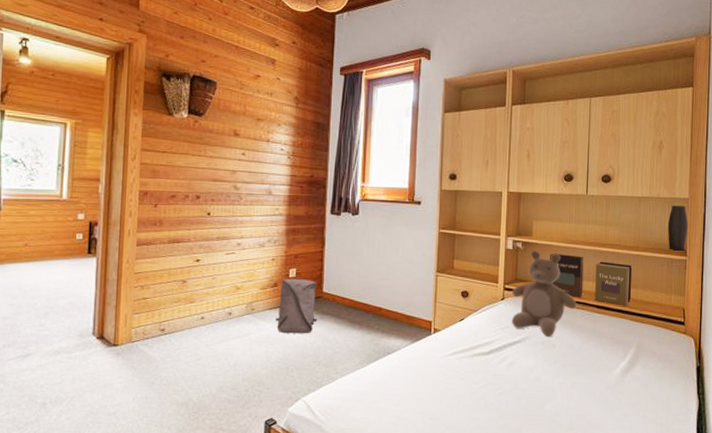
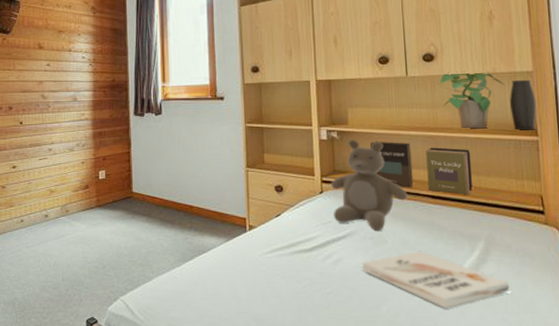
backpack: present [276,278,318,334] -> none [89,179,130,234]
book: none [532,355,650,407] -> present [362,251,509,308]
potted plant: none [612,193,666,247] -> present [438,71,505,129]

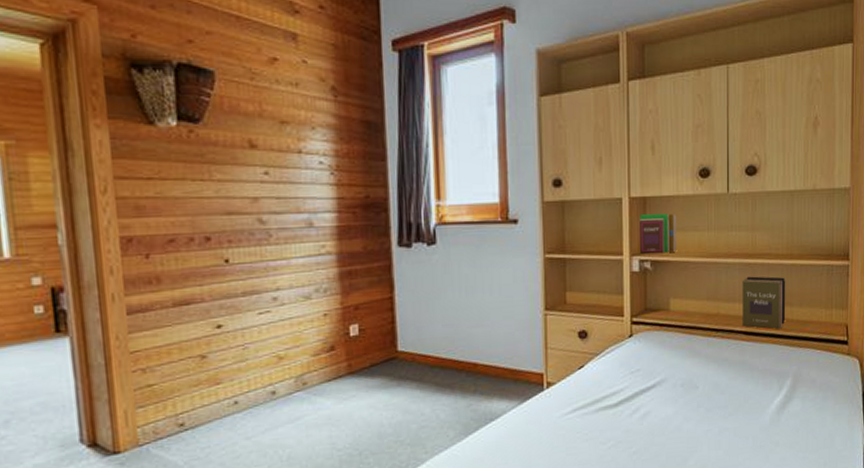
books: none [326,93,361,126] -> present [640,213,678,254]
teddy bear: present [331,139,408,231] -> none [642,270,721,376]
book: present [362,251,509,308] -> none [672,394,810,454]
books: present [370,141,414,188] -> none [686,271,728,325]
potted plant: present [438,71,505,129] -> none [759,187,823,255]
vase: present [509,80,537,131] -> none [826,198,851,255]

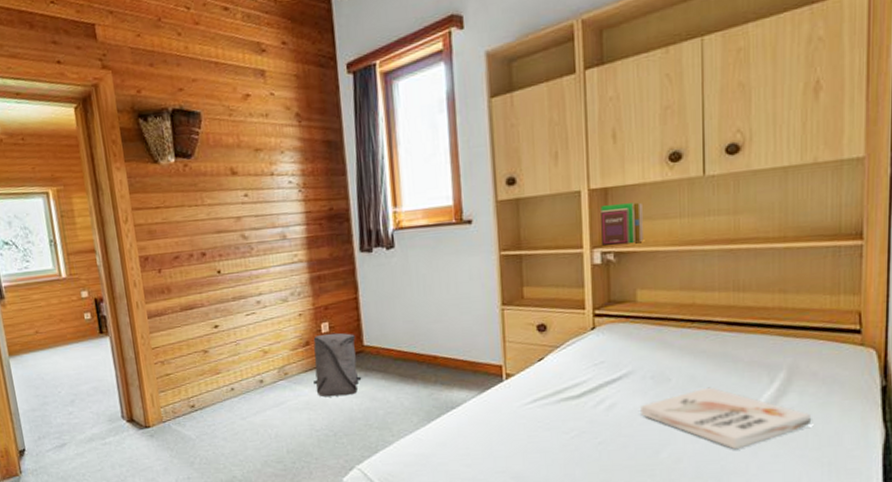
backpack: none [338,336,394,411] -> present [313,332,362,398]
book: none [672,394,810,454] -> present [641,387,810,449]
books: present [742,276,786,329] -> none [723,262,778,319]

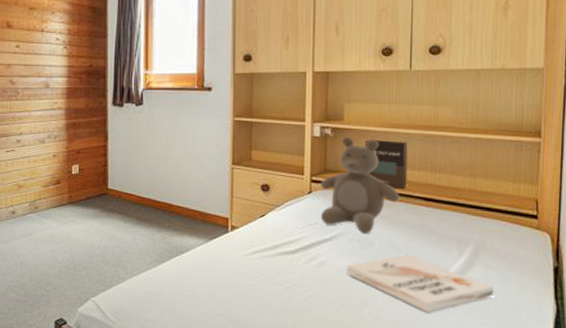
backpack: present [313,332,362,398] -> none [60,175,104,233]
books: present [601,202,644,246] -> none [322,87,359,122]
teddy bear: none [605,260,698,368] -> present [321,136,400,233]
books: none [655,259,706,315] -> present [366,139,408,190]

